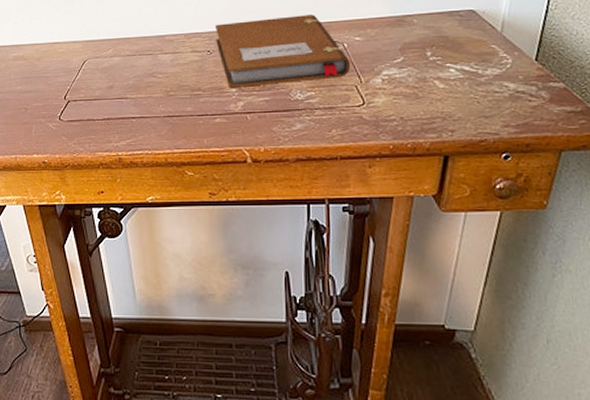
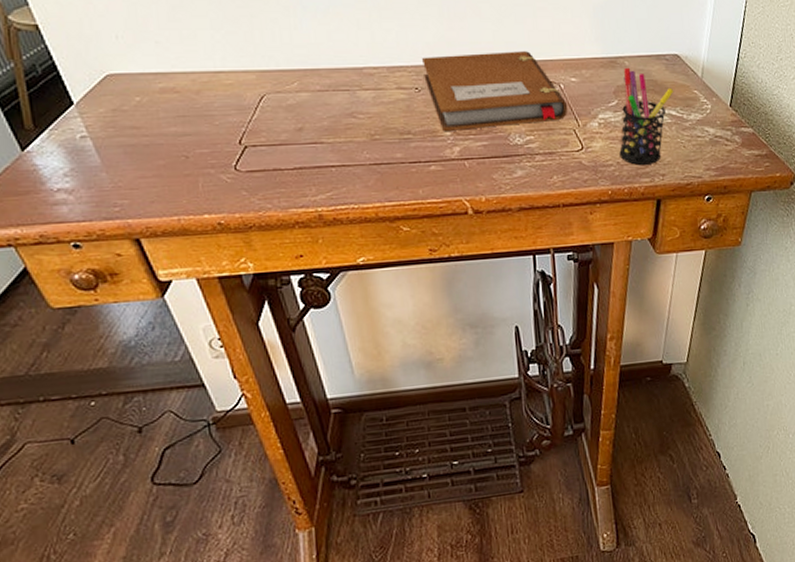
pen holder: none [403,25,468,120] -> present [619,67,674,165]

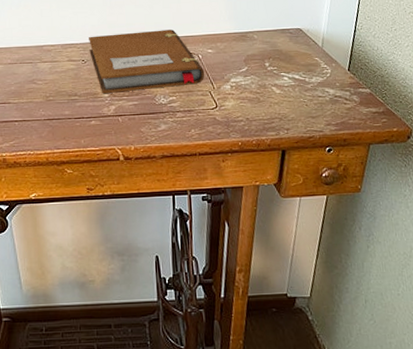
pen holder: present [619,67,674,165] -> none [248,40,297,121]

